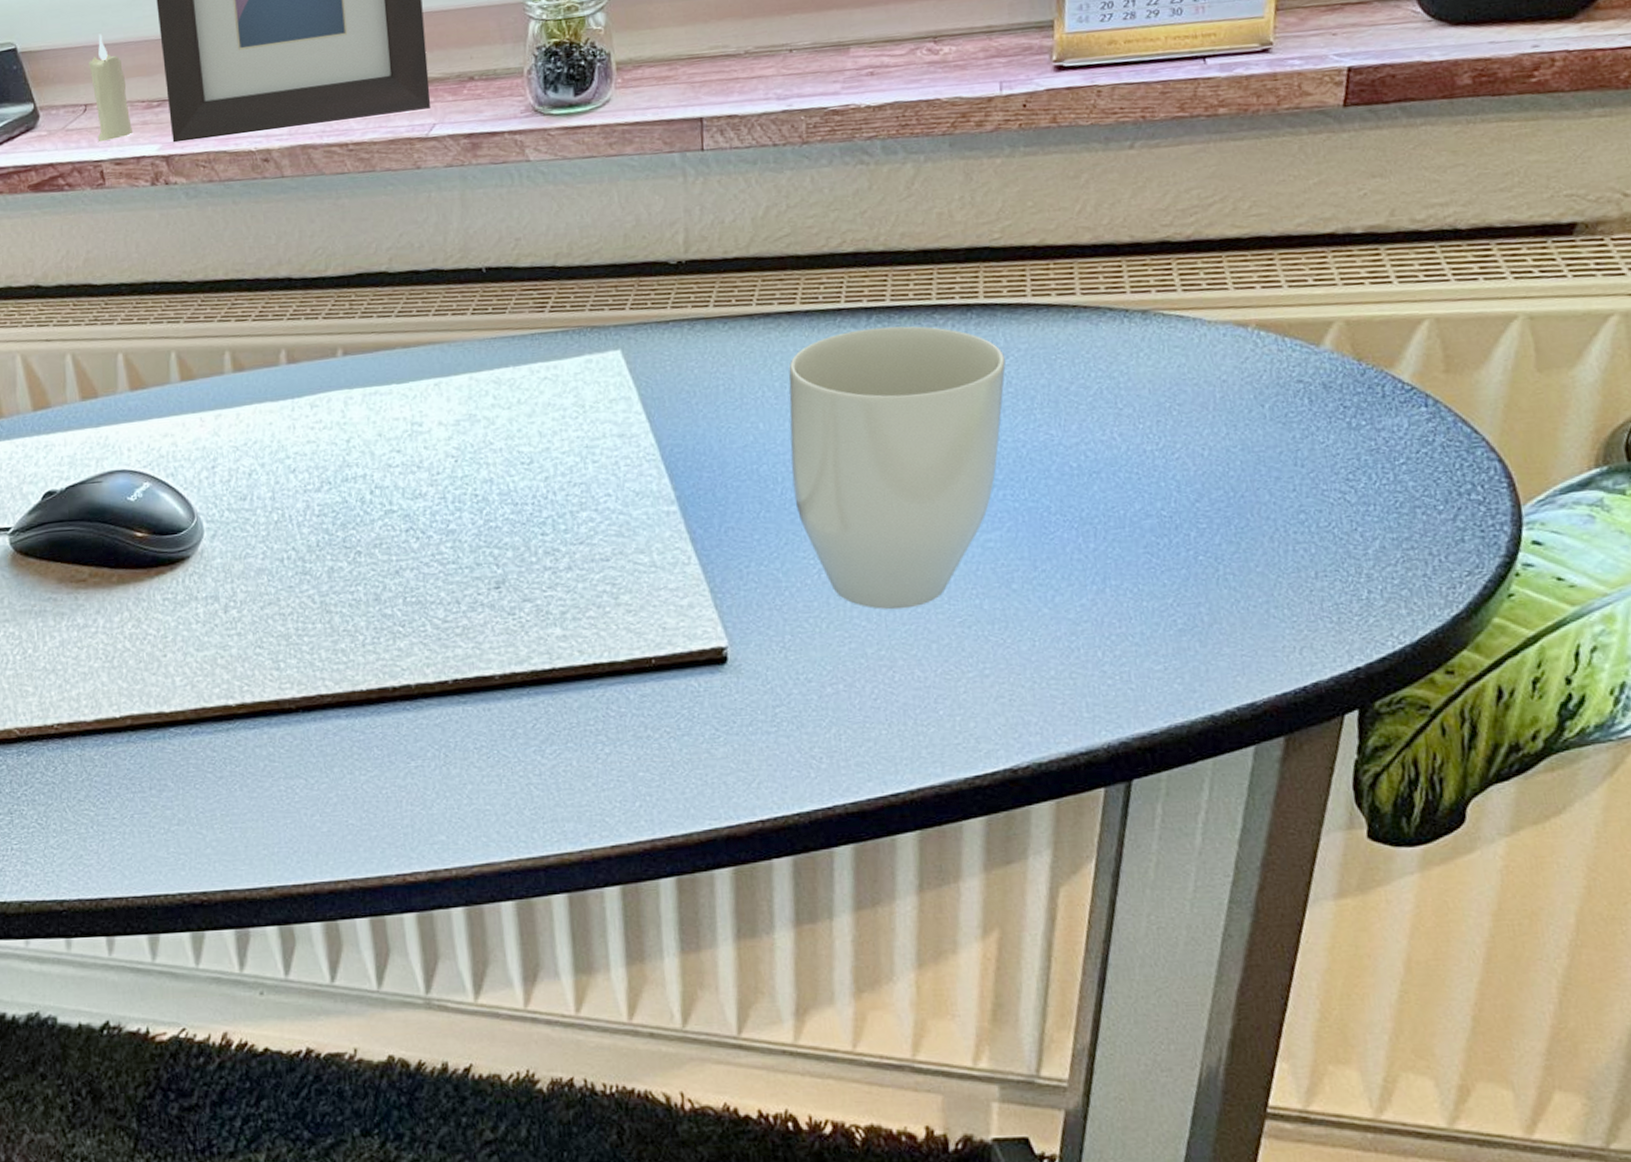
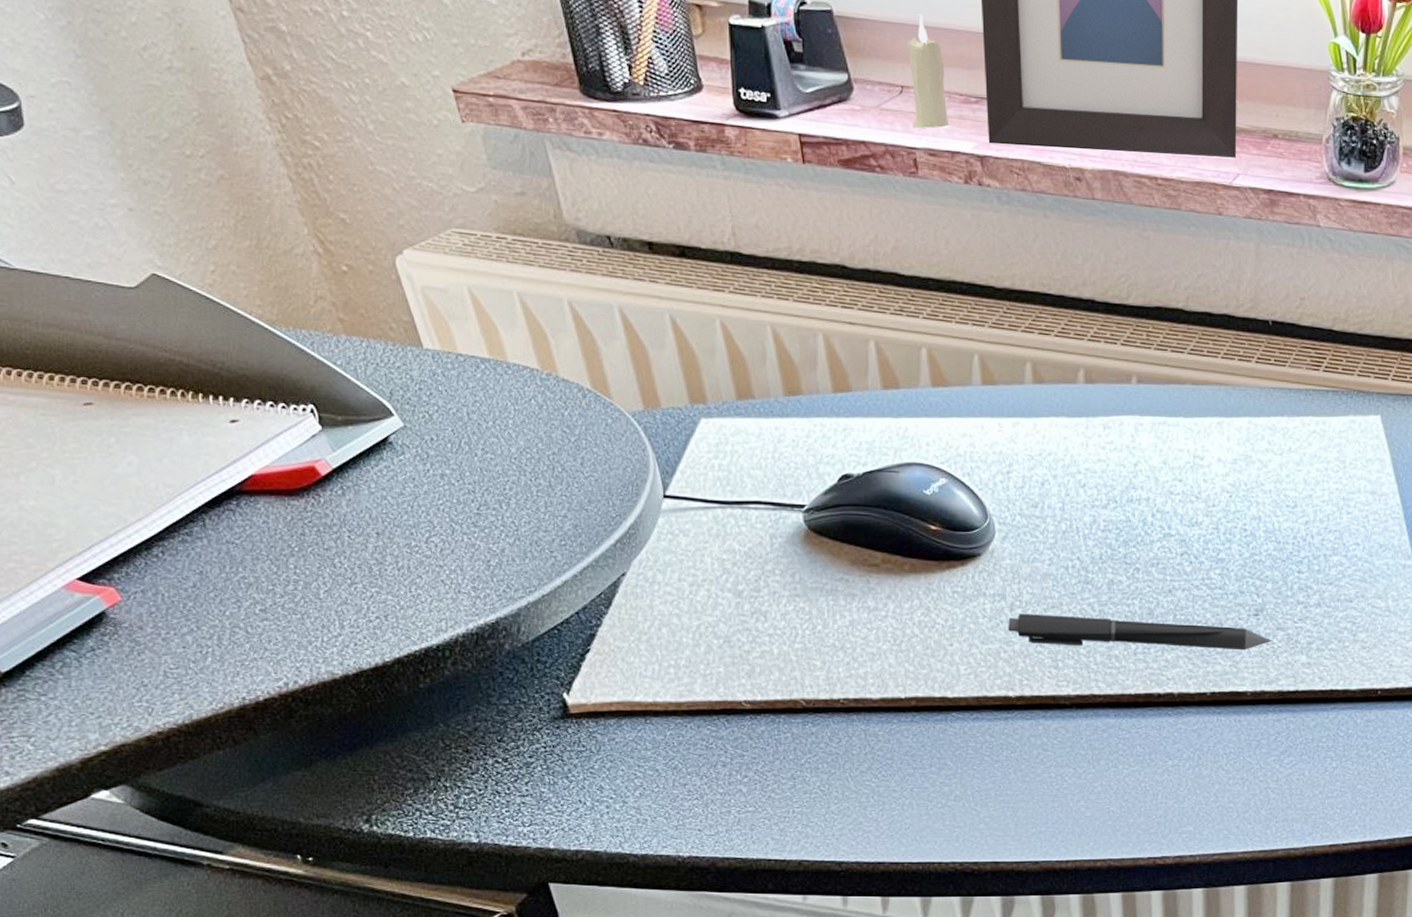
pen: none [223,604,519,646] -> present [1008,613,1272,651]

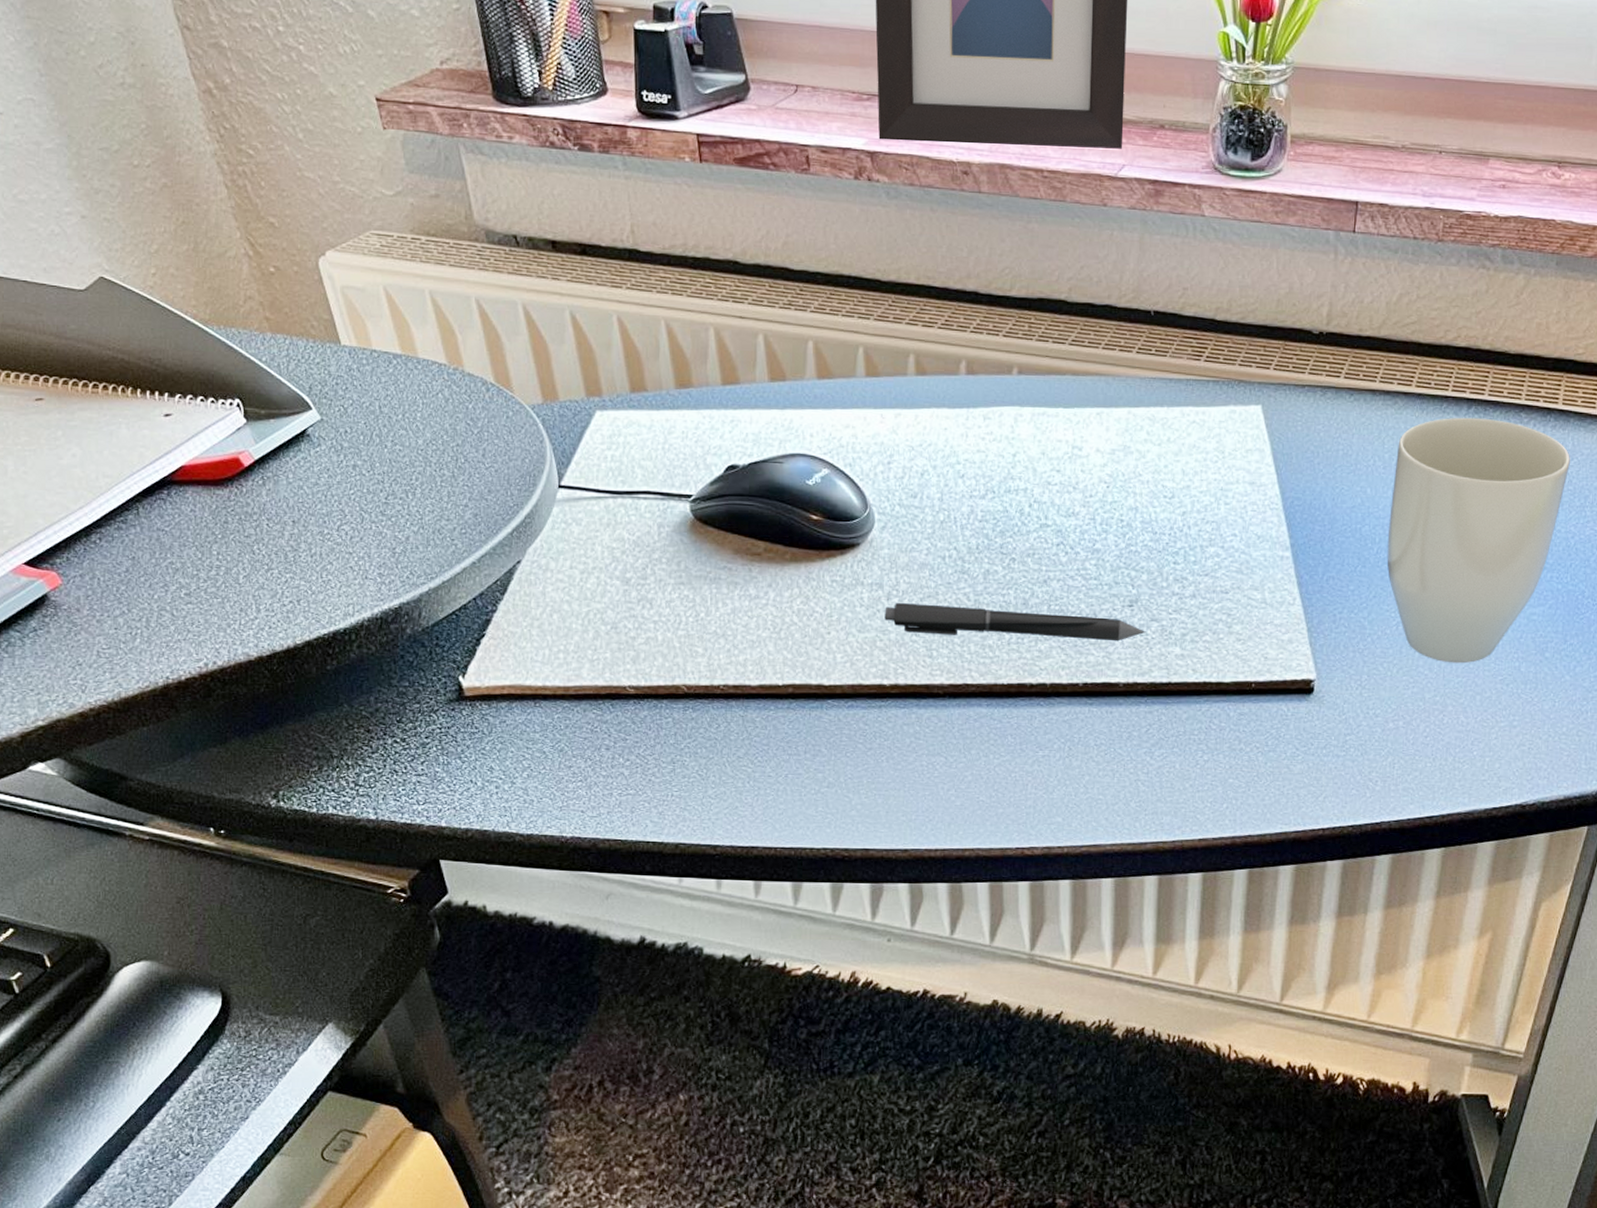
candle: present [908,13,950,129] -> none [803,14,842,127]

